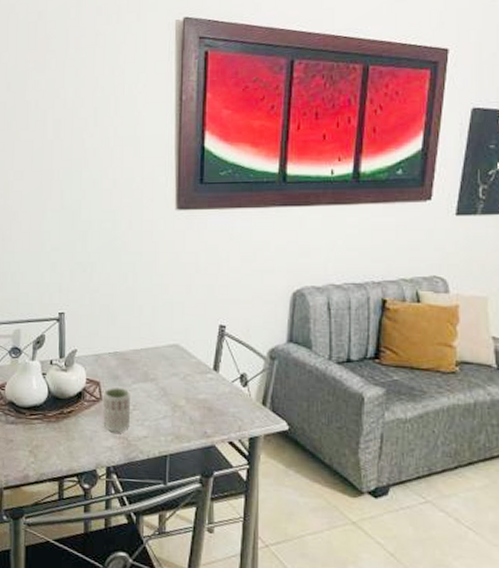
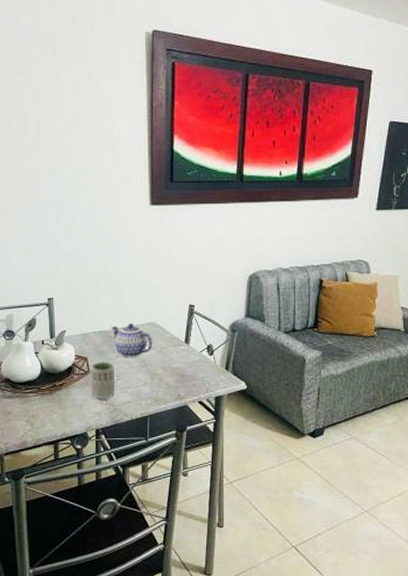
teapot: none [127,344,175,384] -> present [110,323,153,357]

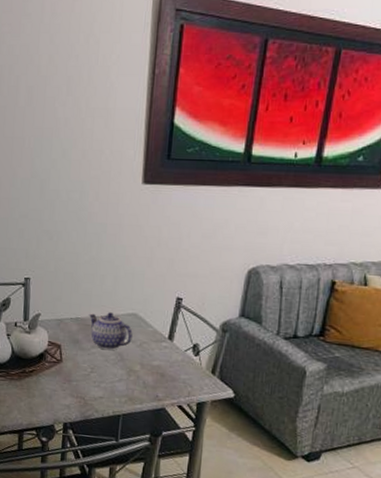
cup: present [91,362,115,400] -> none [62,351,89,393]

